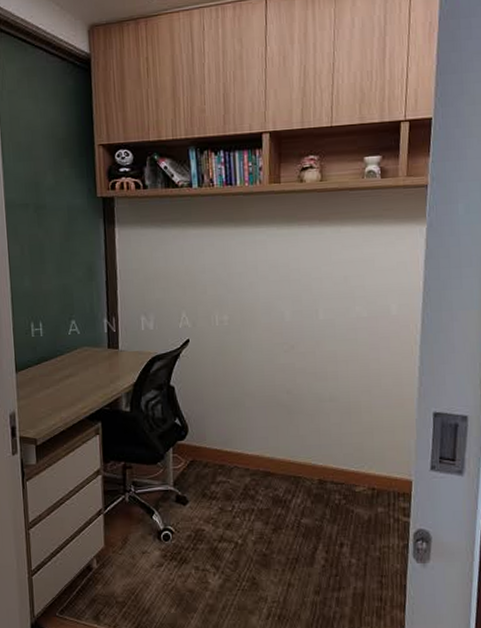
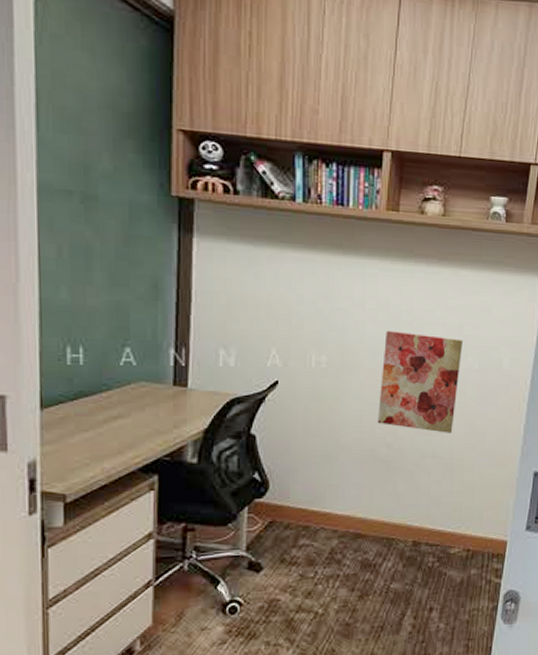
wall art: none [276,288,350,378] -> present [377,330,463,433]

